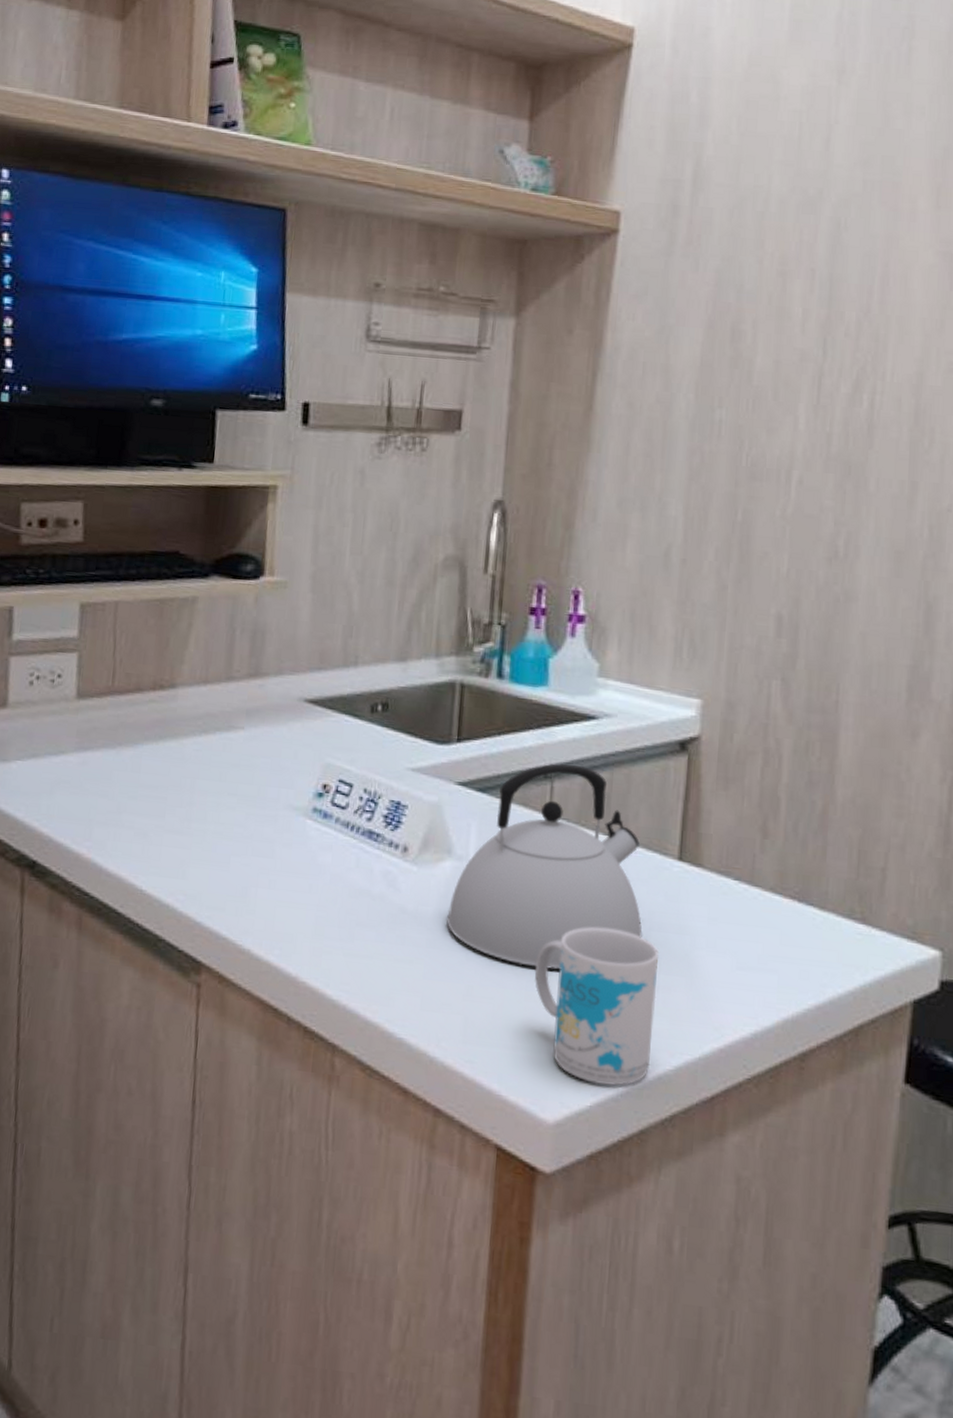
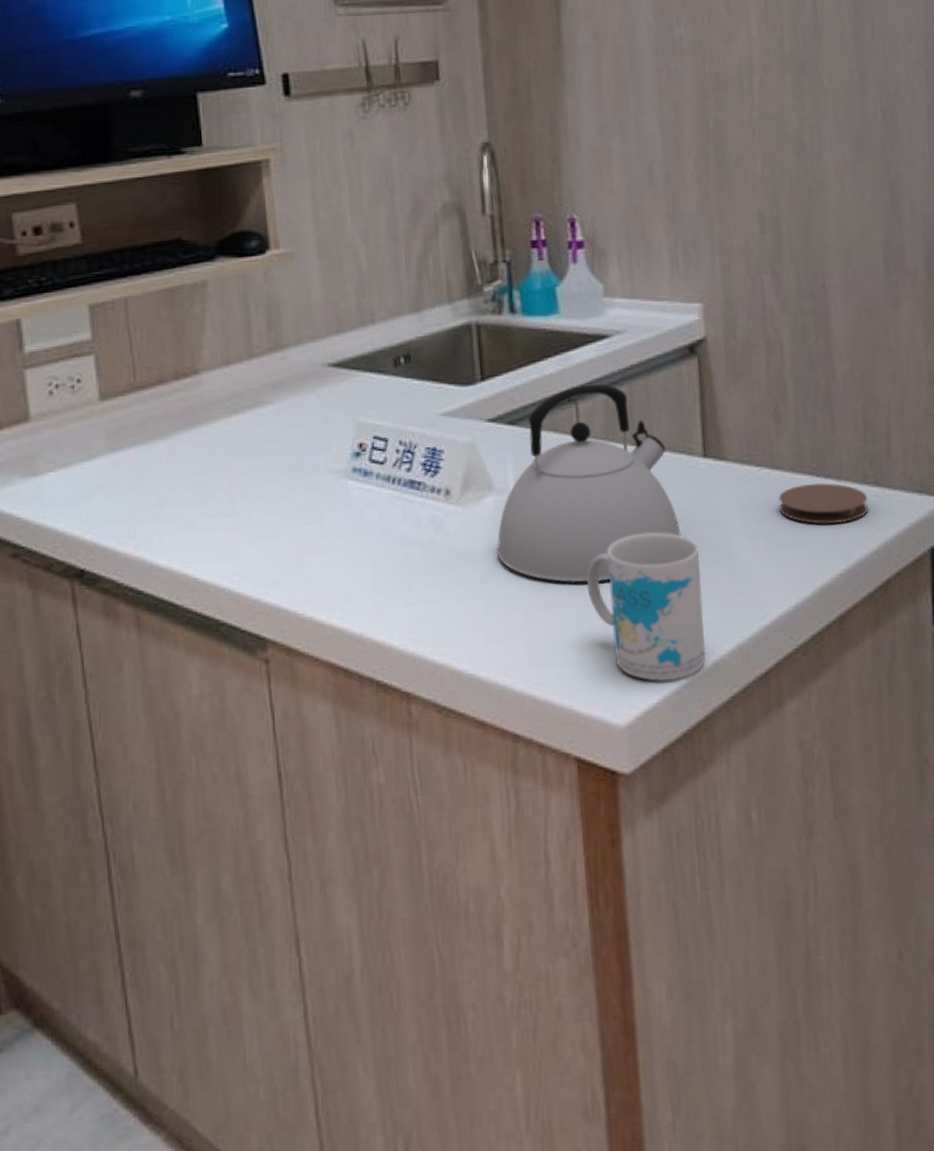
coaster: none [752,907,852,956] -> present [778,482,868,525]

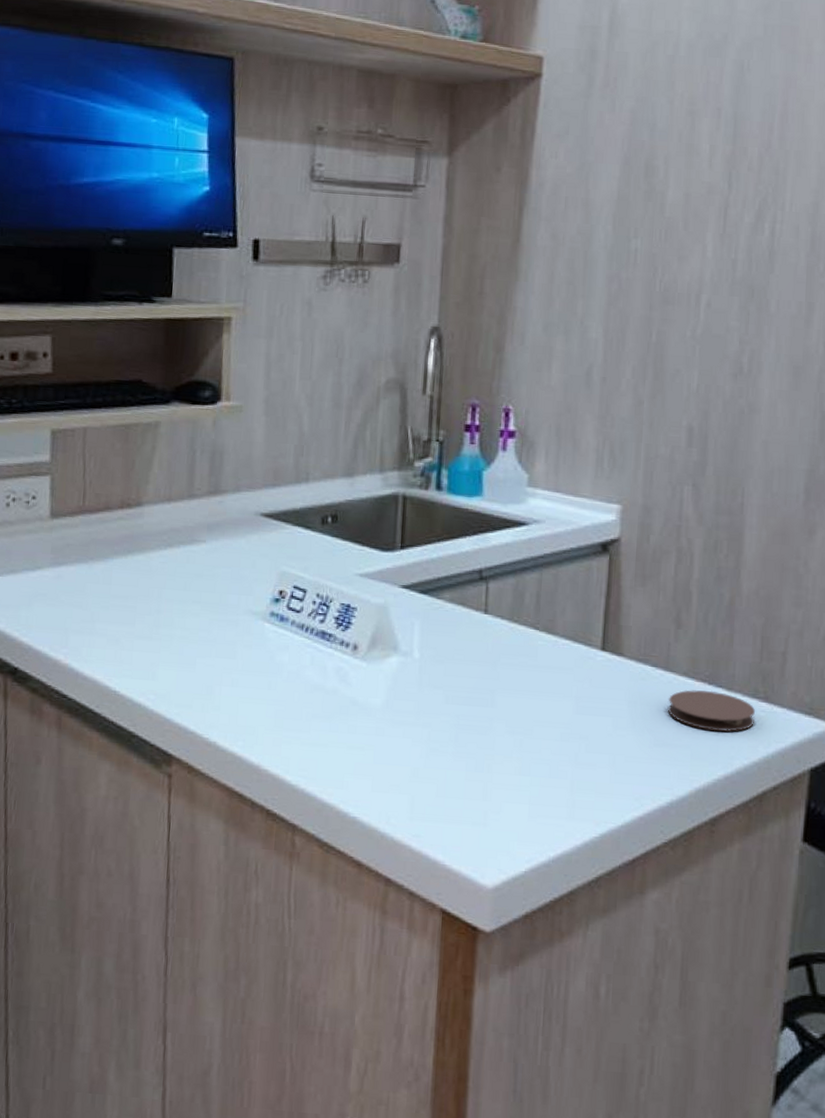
kettle: present [497,383,681,583] -> none [394,566,570,752]
mug: present [586,532,707,682] -> none [473,712,585,854]

